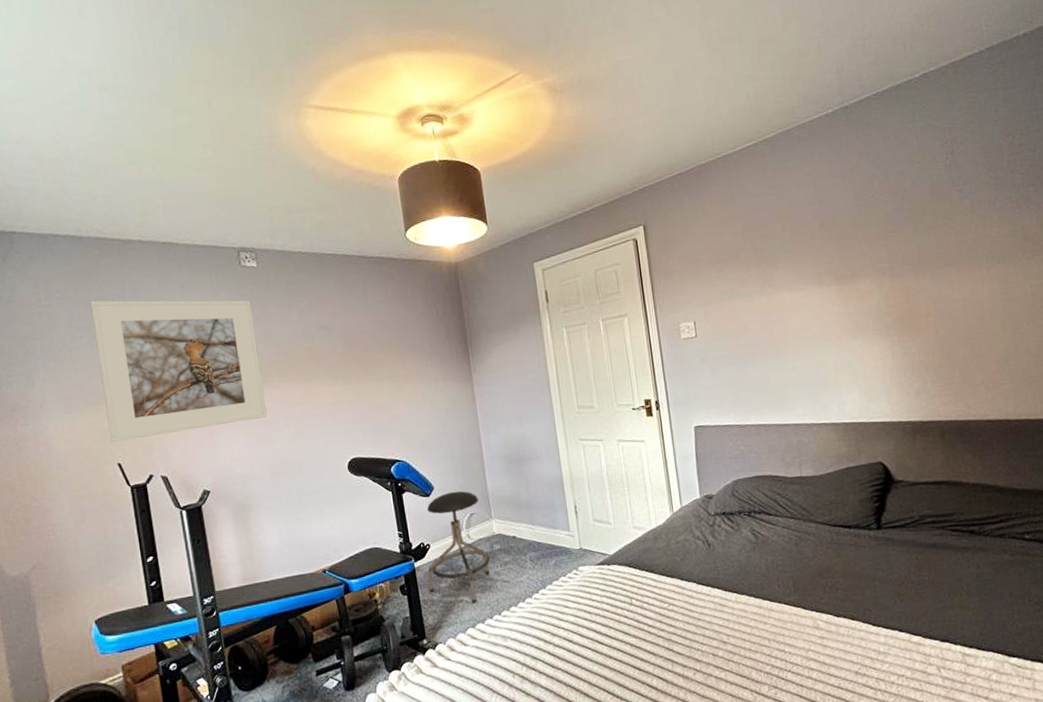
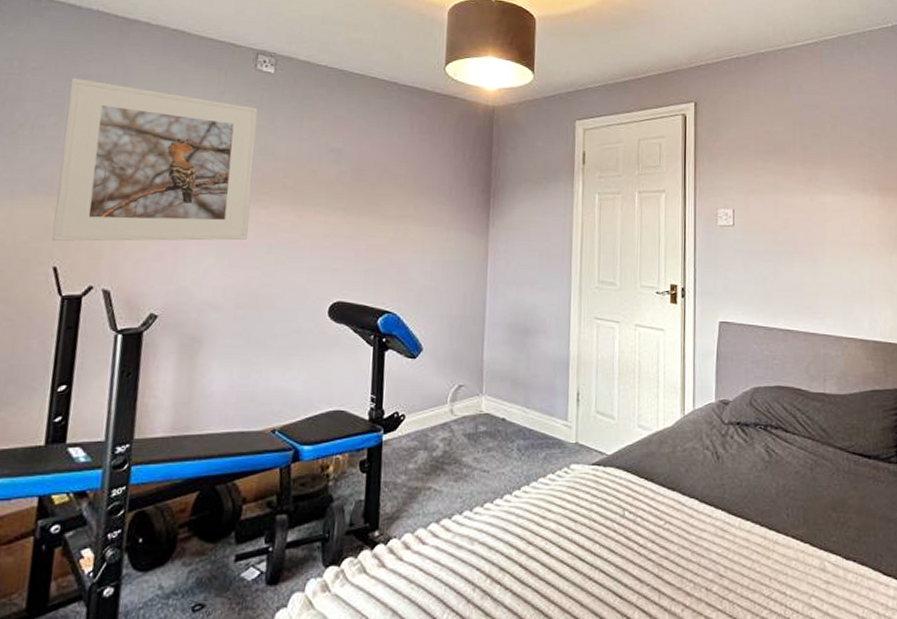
stool: present [427,490,490,604] -> none [393,356,472,493]

